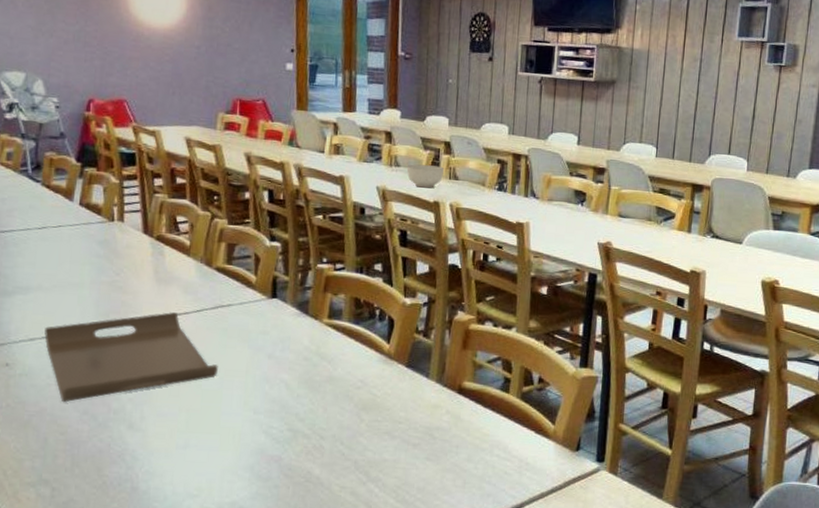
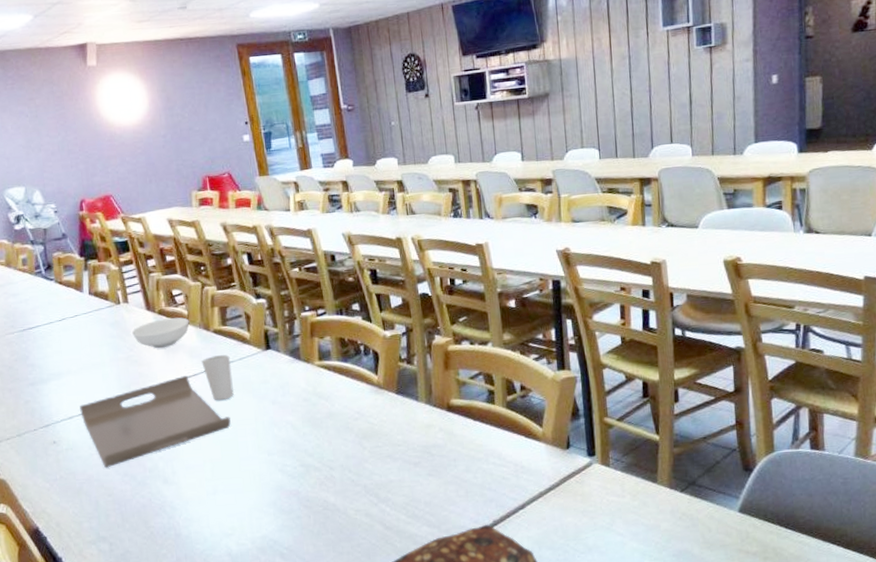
bowl: none [122,246,190,278] -> present [132,317,189,349]
cup: none [196,295,230,346] -> present [201,354,234,401]
bowl: present [406,164,445,188] -> none [366,204,402,228]

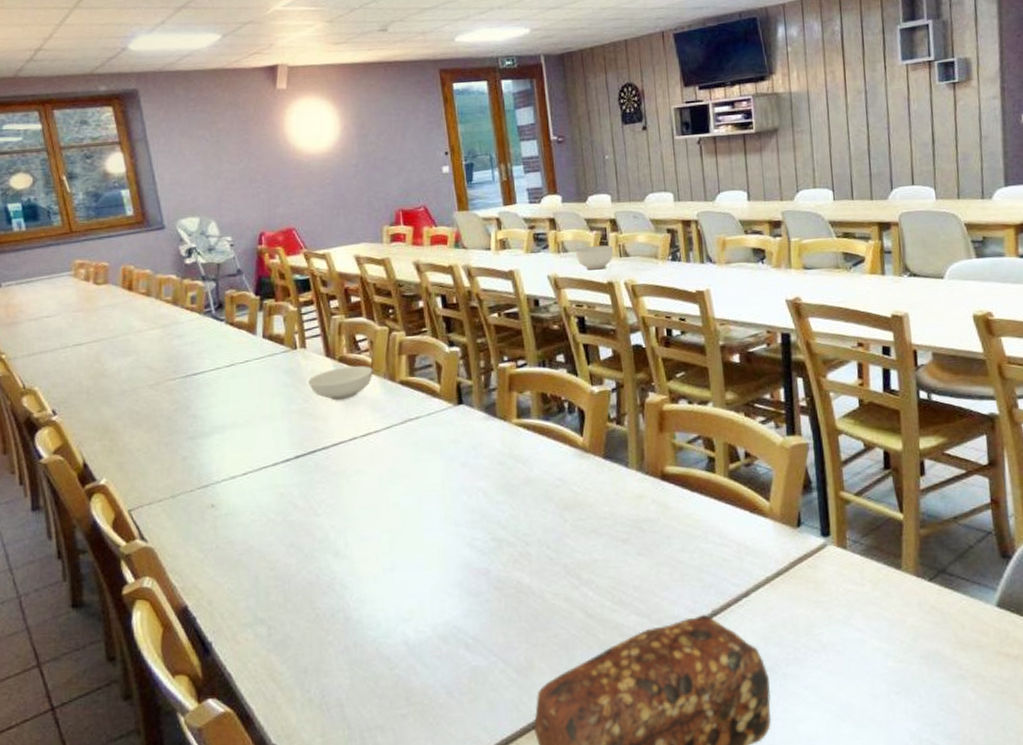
serving tray: present [80,376,231,469] -> none [244,432,414,538]
cup: present [201,354,234,401] -> none [384,408,419,462]
bowl: none [366,204,402,228] -> present [575,245,614,270]

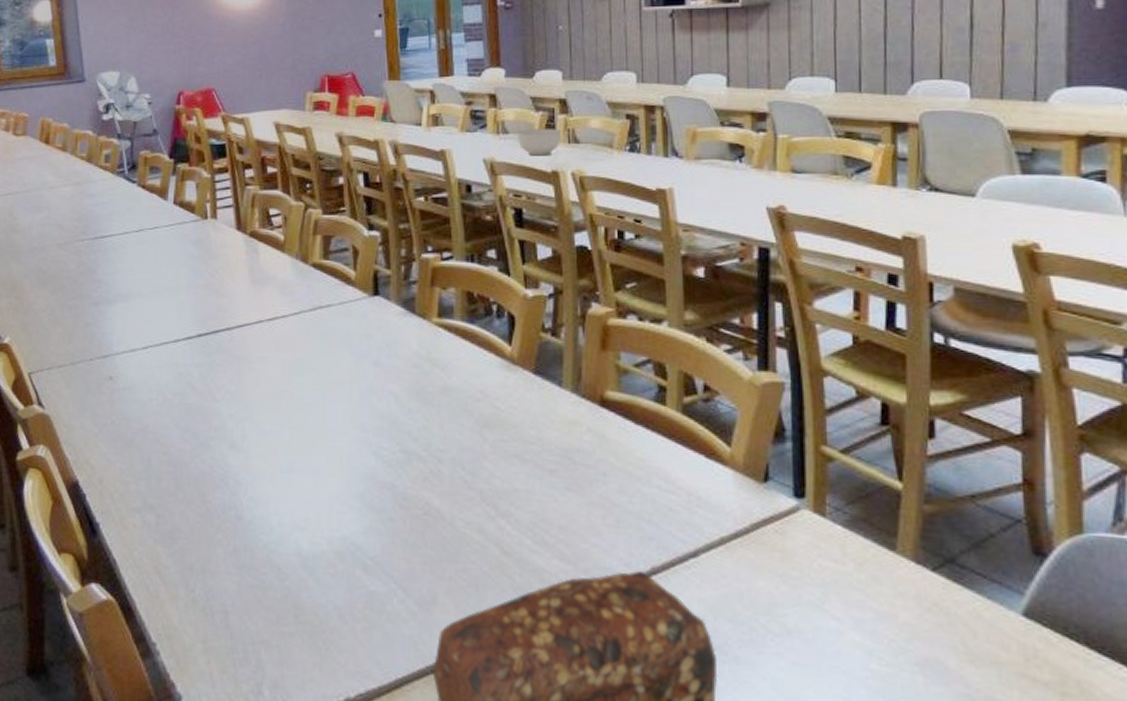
bowl: present [308,366,373,401] -> none [217,243,285,279]

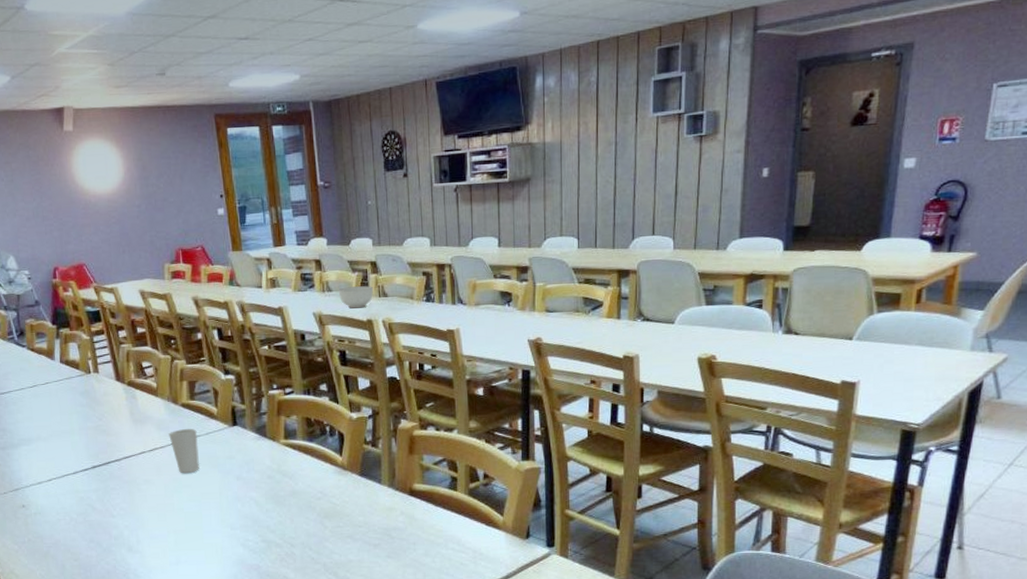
cup: none [293,294,329,353] -> present [169,428,199,474]

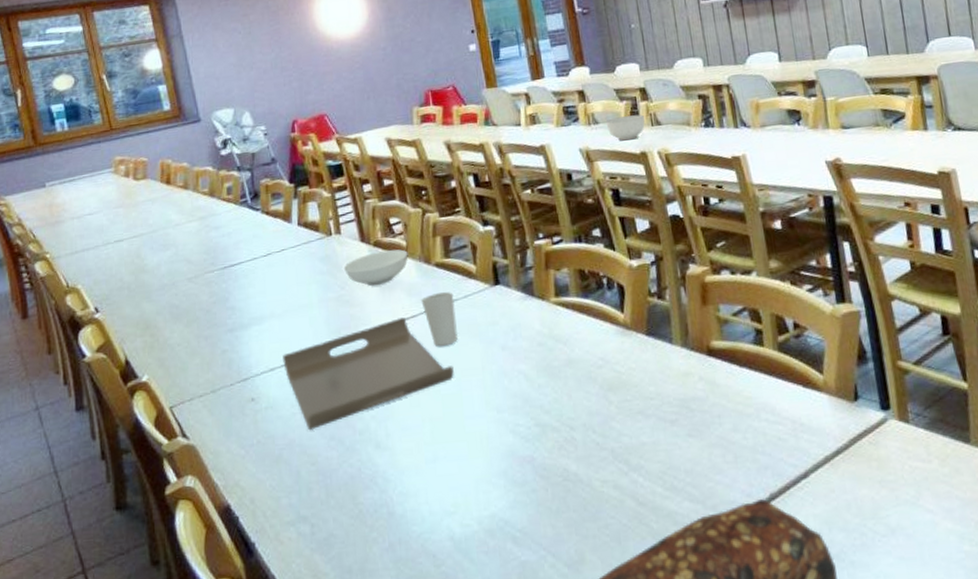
serving tray: none [49,448,196,534] -> present [283,317,454,431]
bowl: none [101,390,158,420] -> present [344,249,408,287]

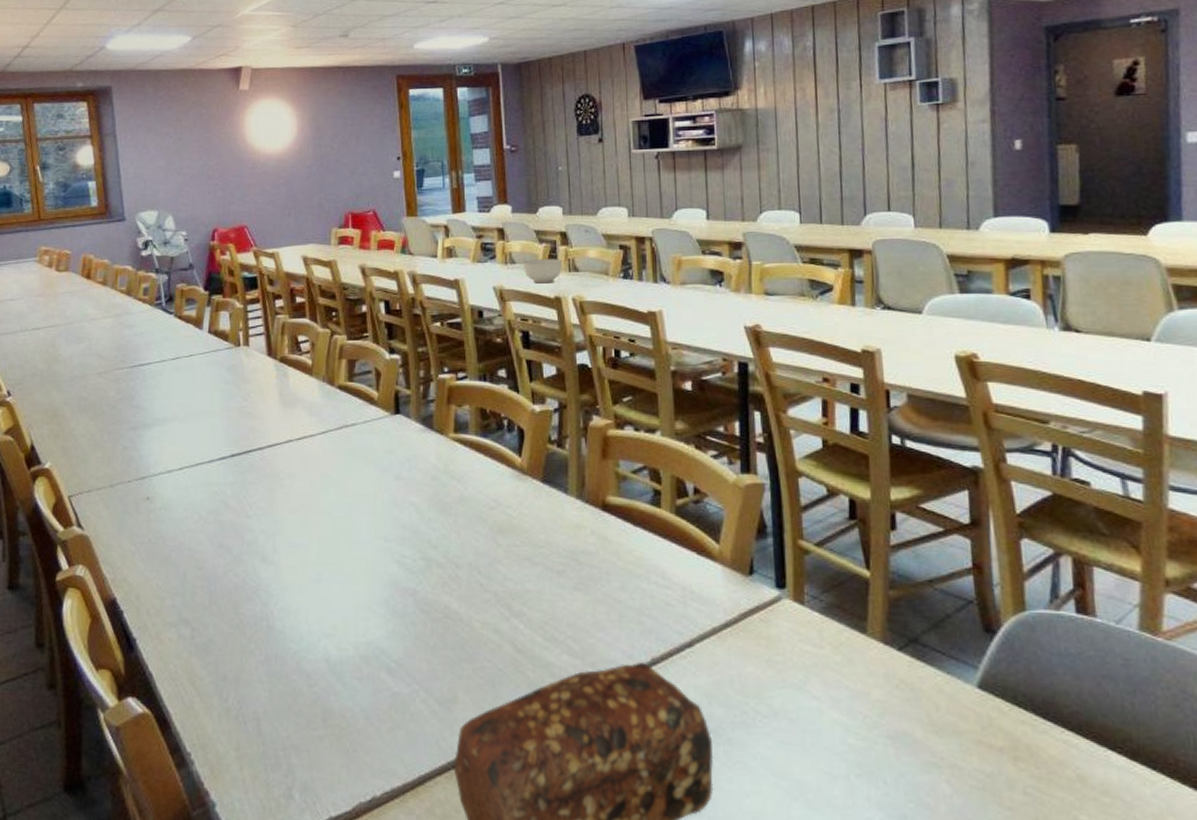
serving tray: present [283,317,454,431] -> none [180,436,346,536]
bowl: present [344,249,408,287] -> none [249,368,313,401]
cup: present [421,291,458,347] -> none [321,414,353,469]

